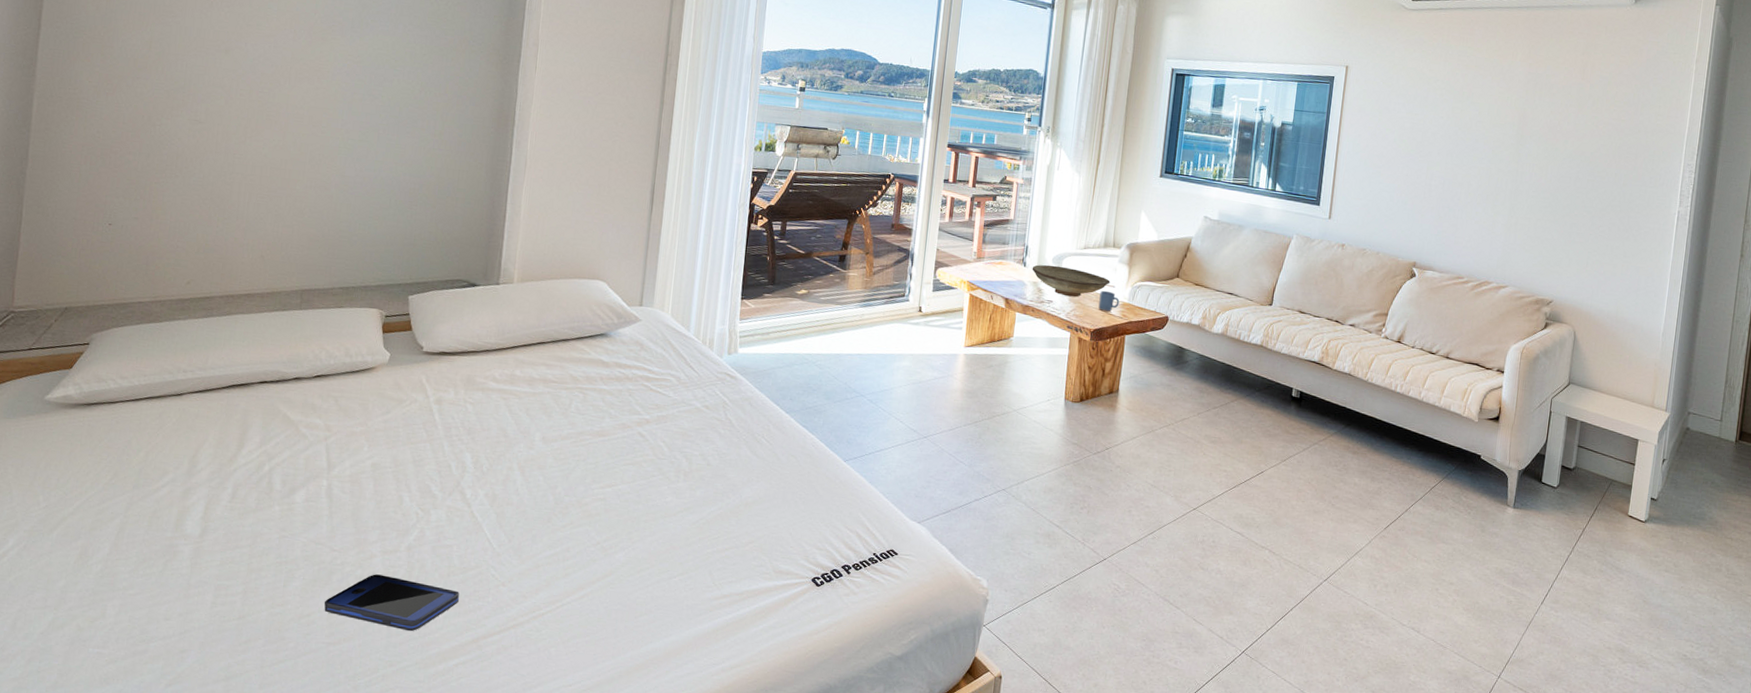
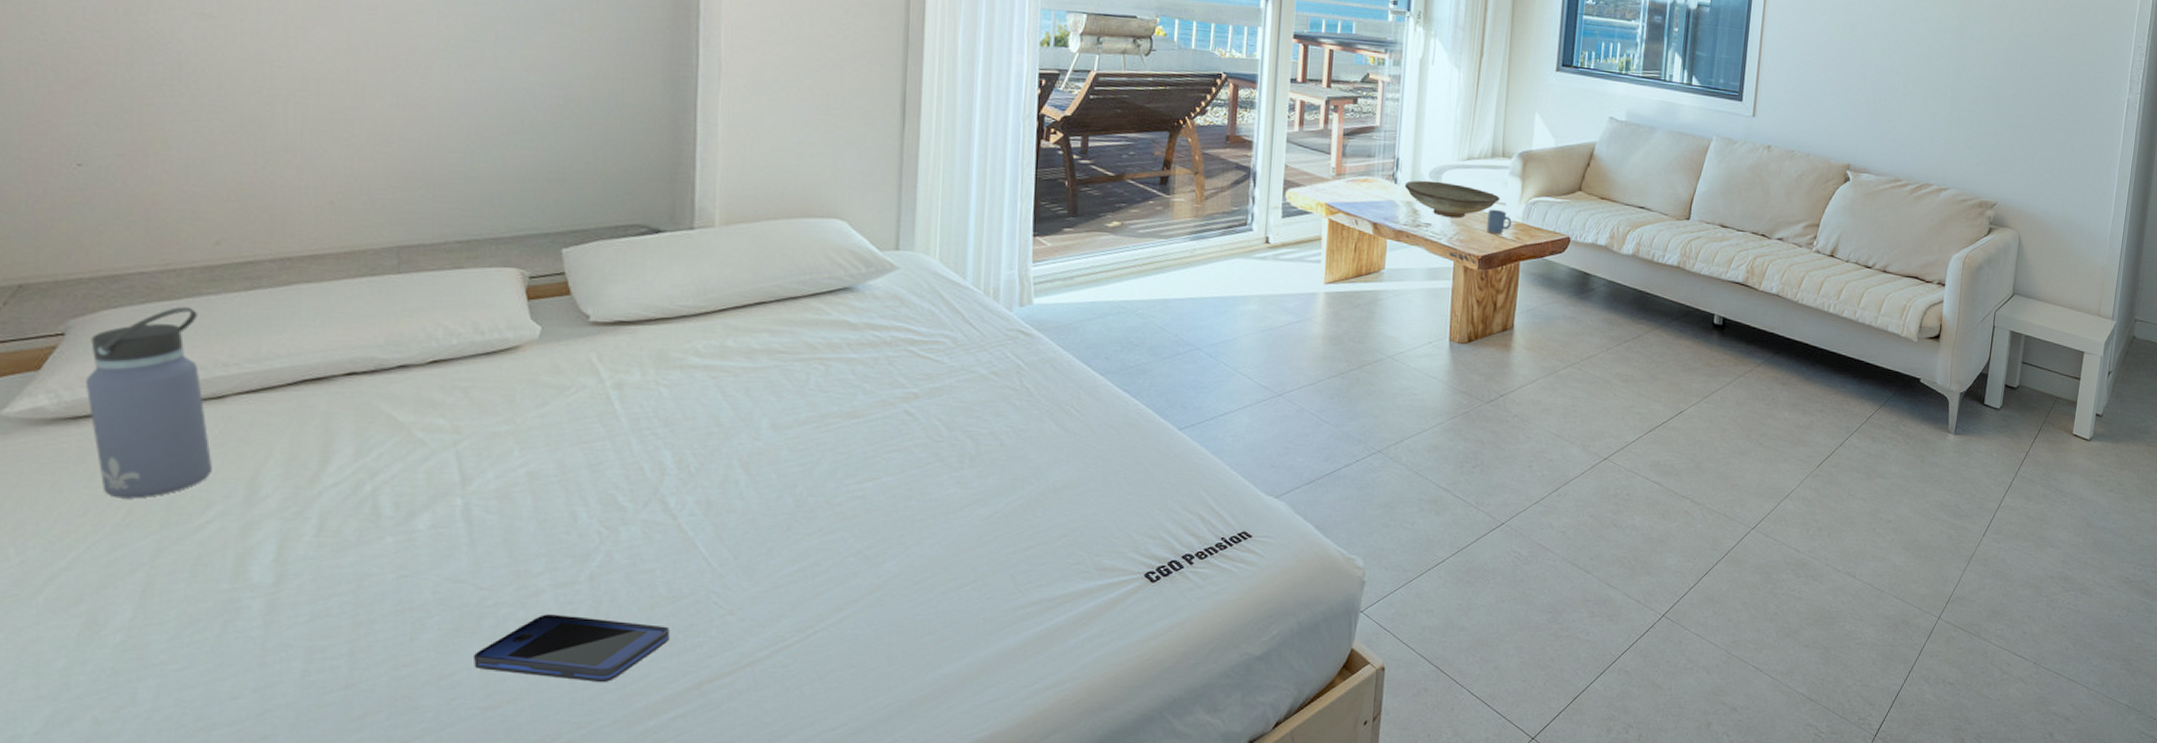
water bottle: none [97,327,171,466] -> present [85,306,212,499]

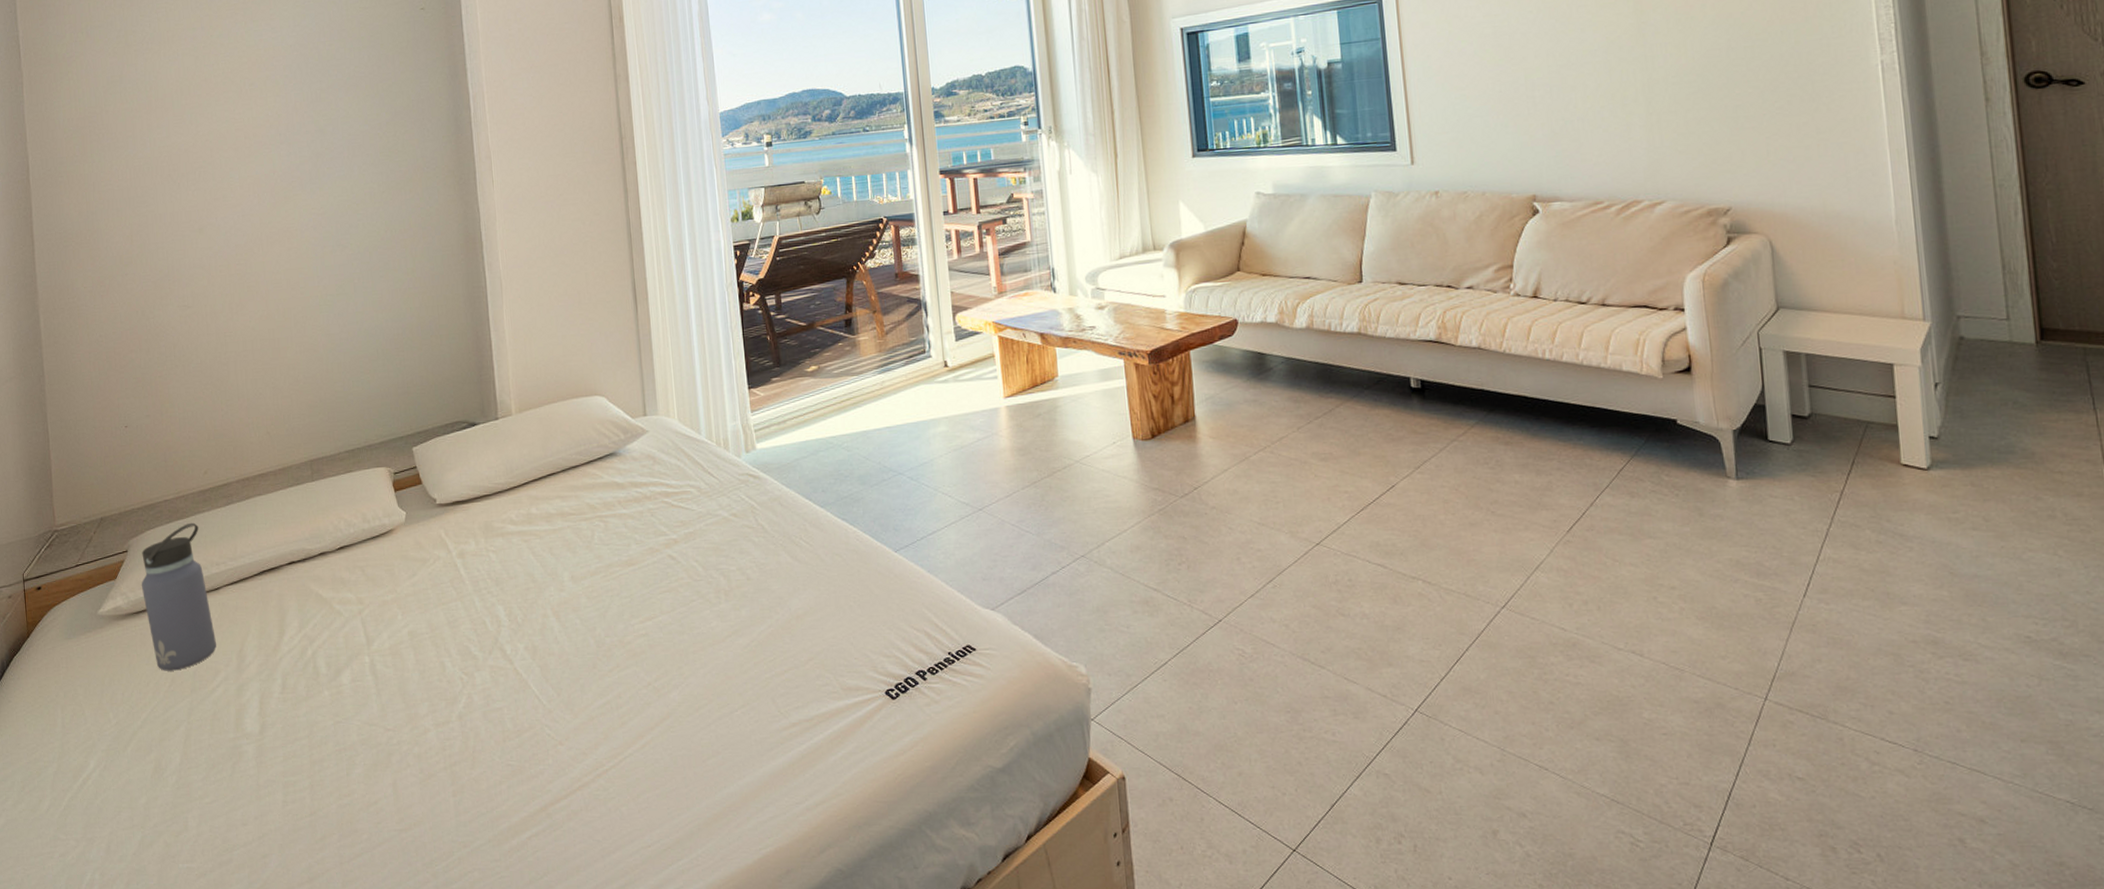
mobile phone: present [472,614,671,683] -> none [388,749,520,807]
decorative bowl: present [1404,180,1500,219] -> none [1063,284,1159,318]
mug: present [1486,209,1512,234] -> none [1149,302,1175,327]

